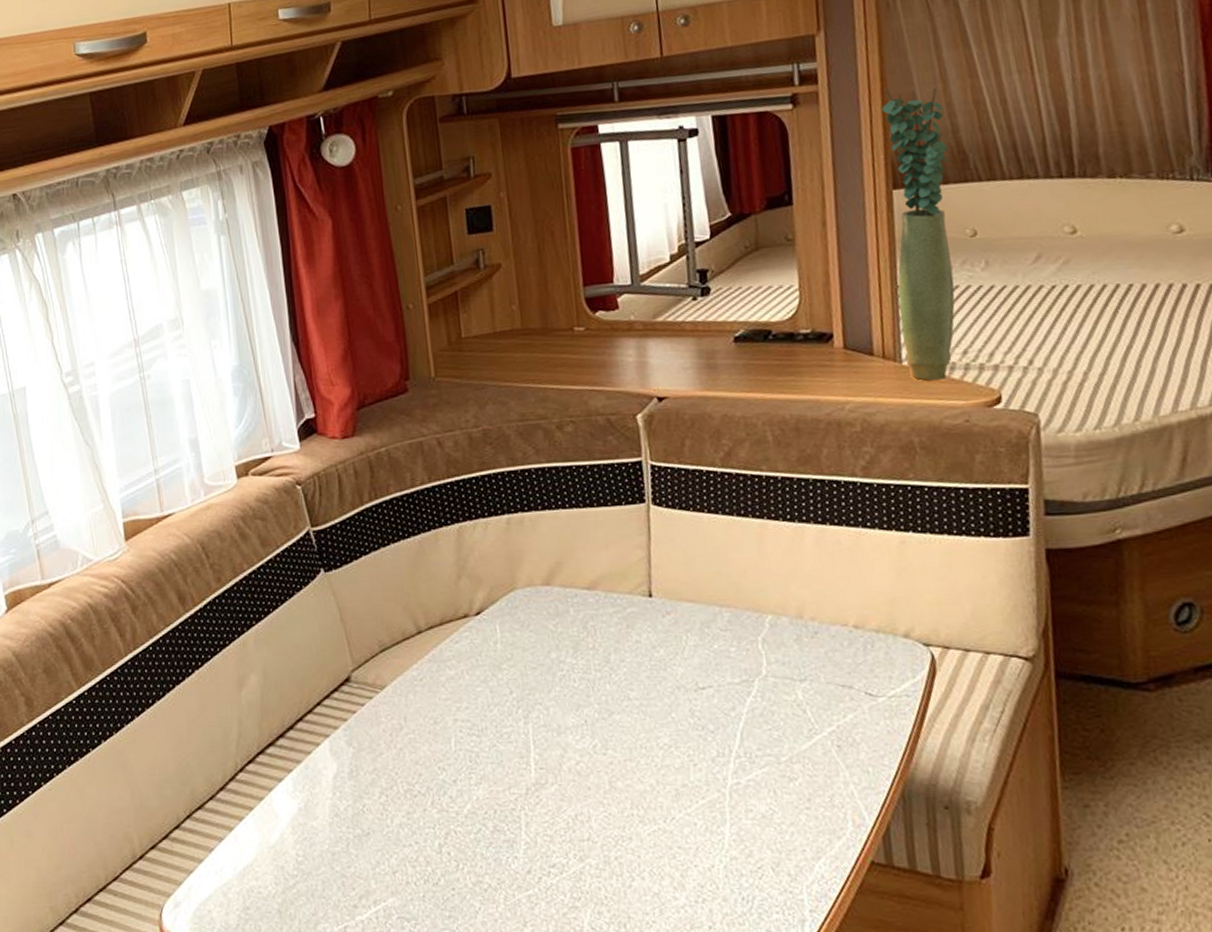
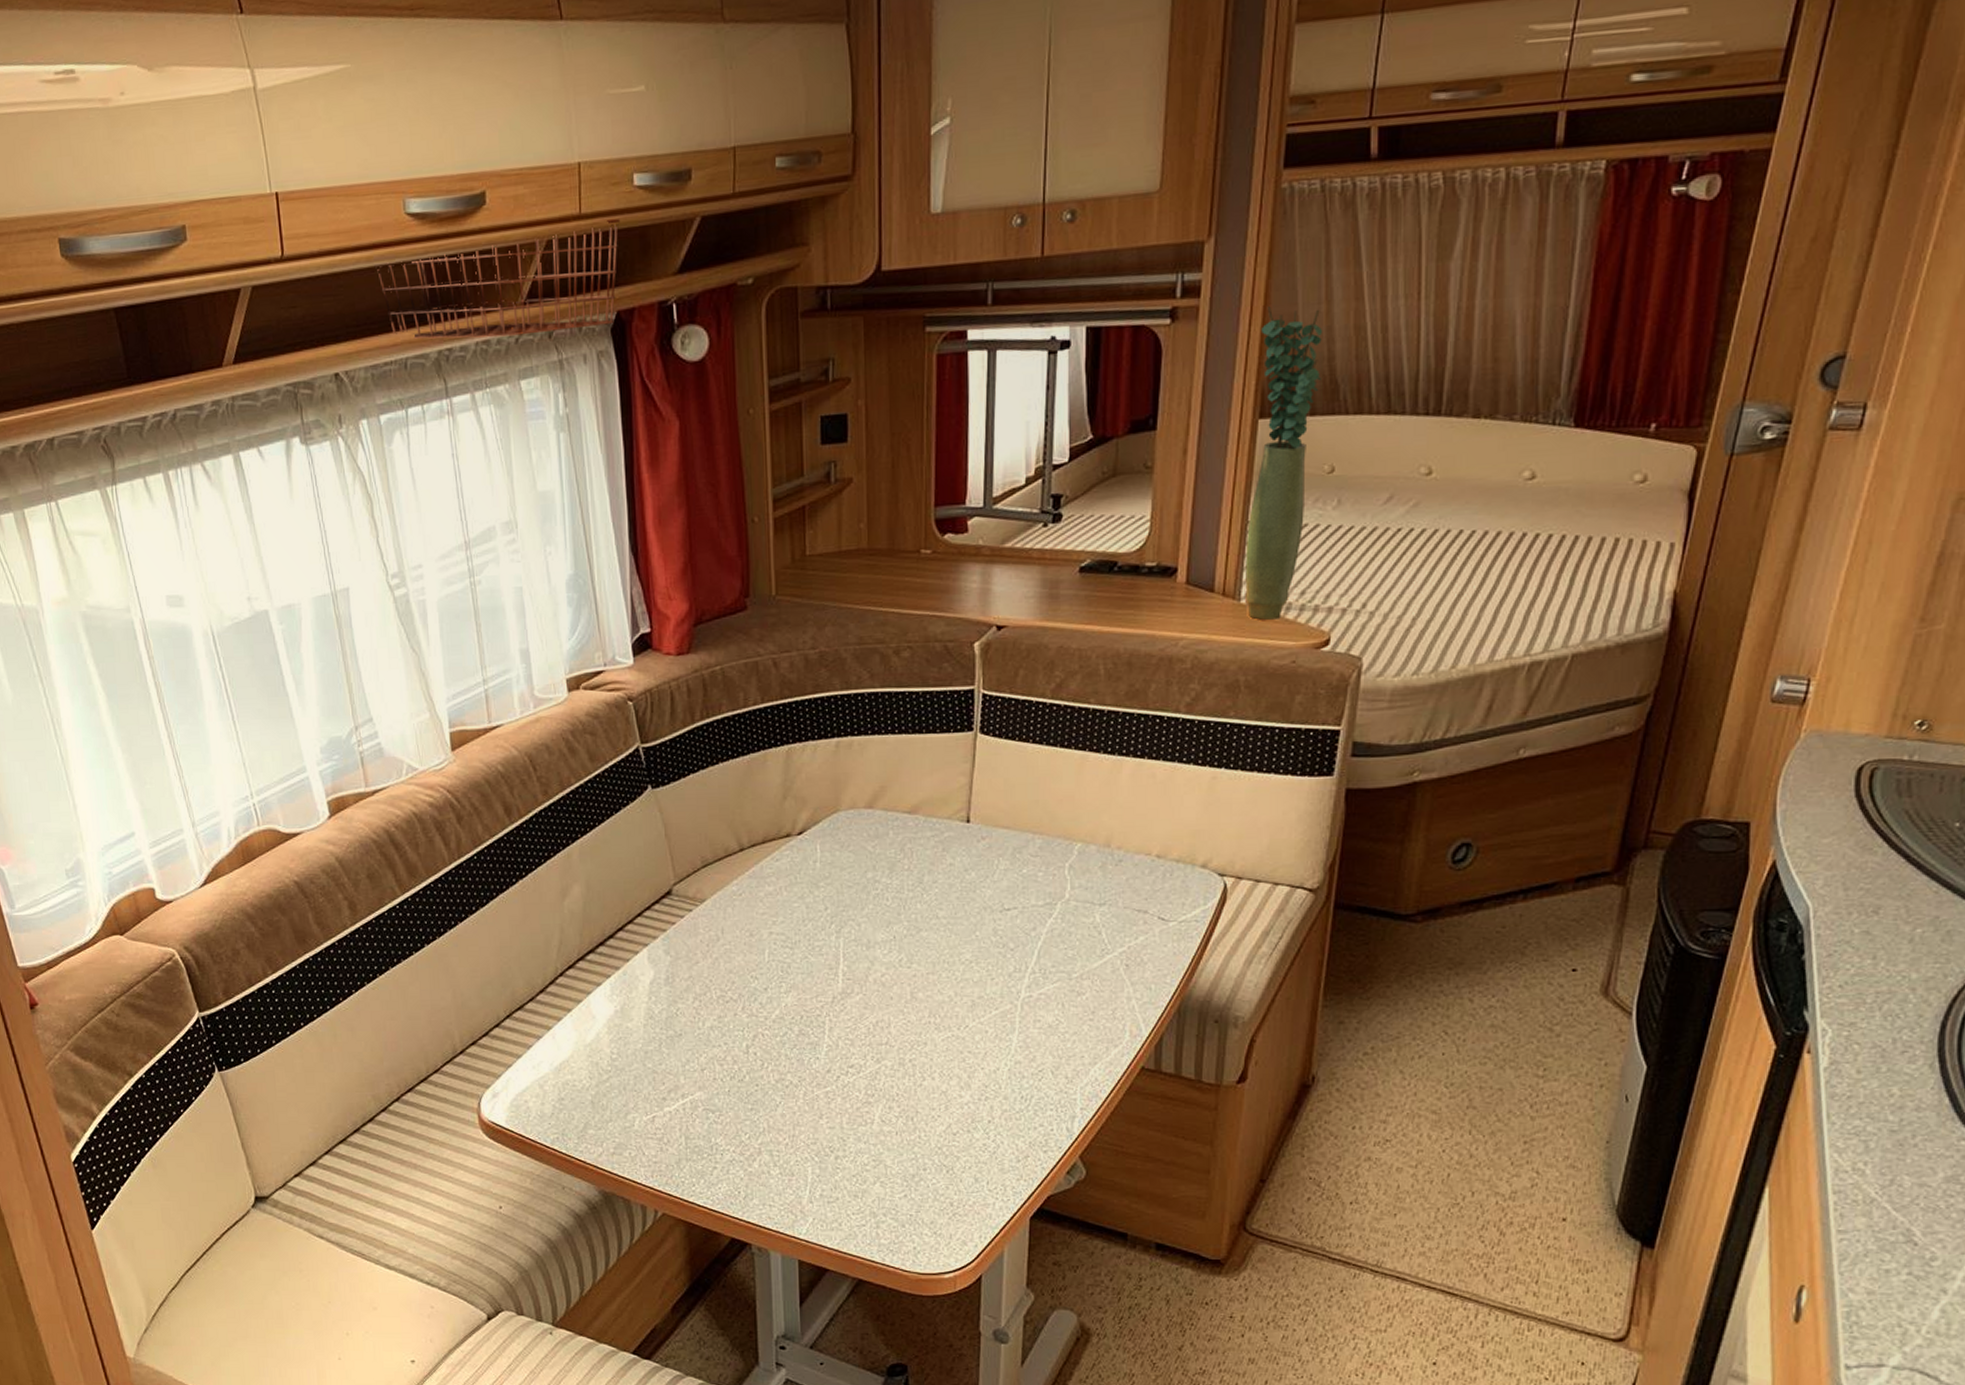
basket: none [51,47,268,160] -> present [377,218,620,339]

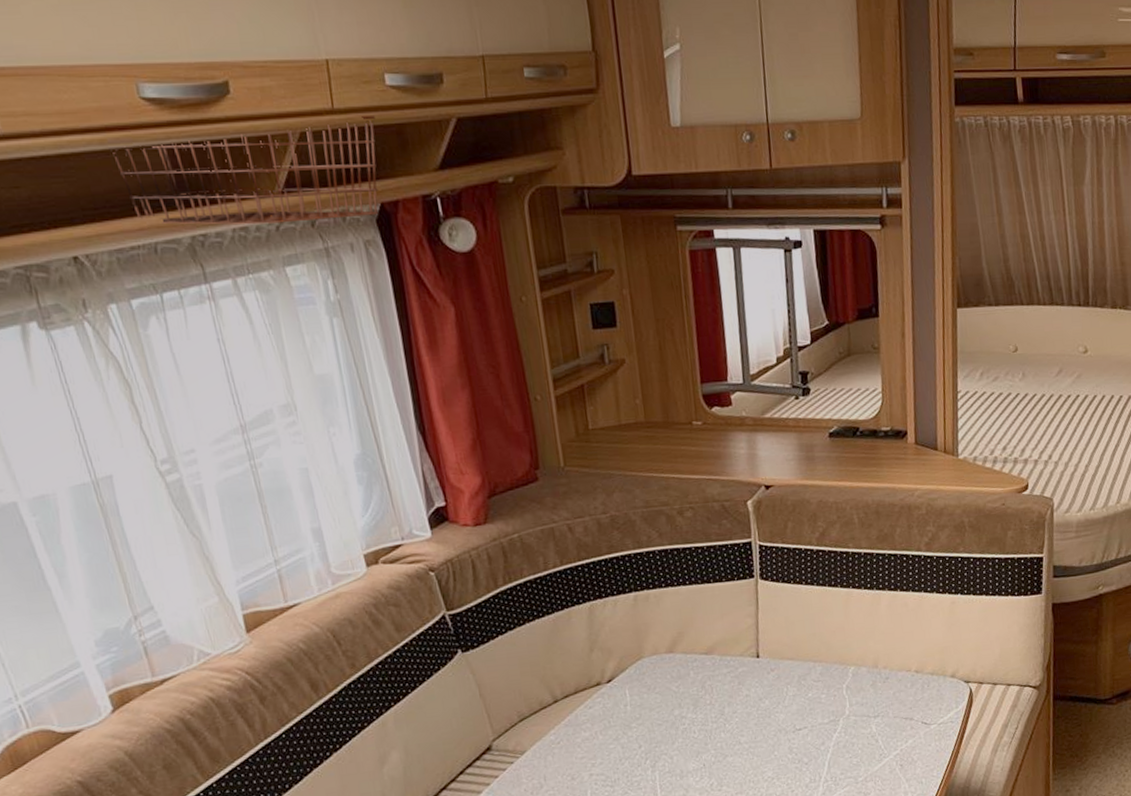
vase: present [1245,306,1323,620] -> none [951,217,1001,472]

